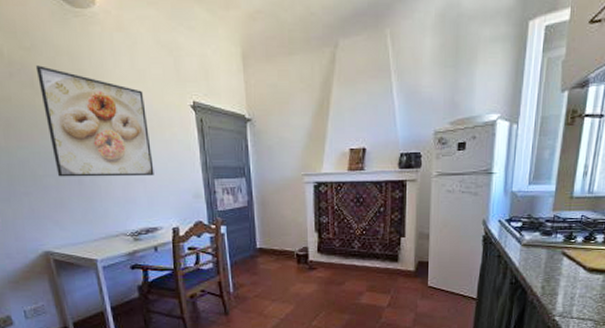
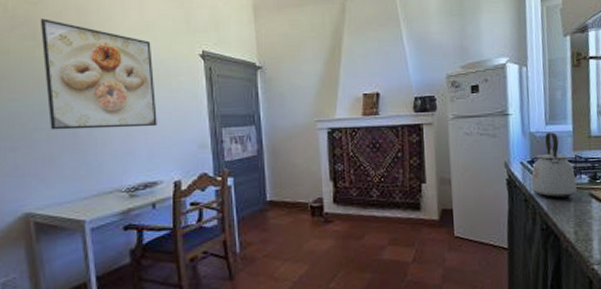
kettle: none [506,192,551,255] -> present [531,132,577,198]

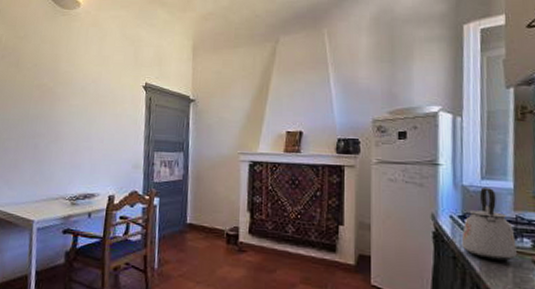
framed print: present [40,18,157,130] -> none [18,50,105,146]

